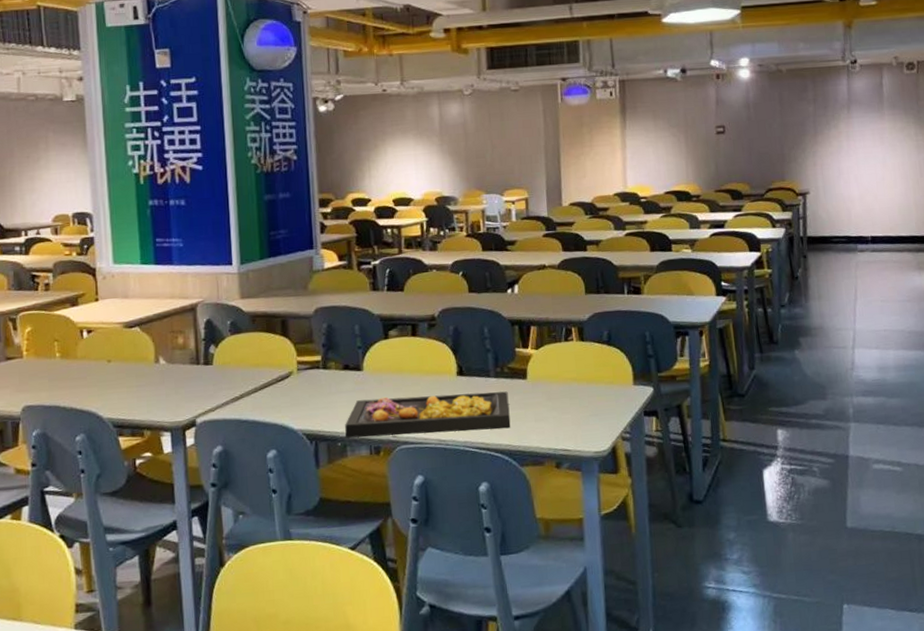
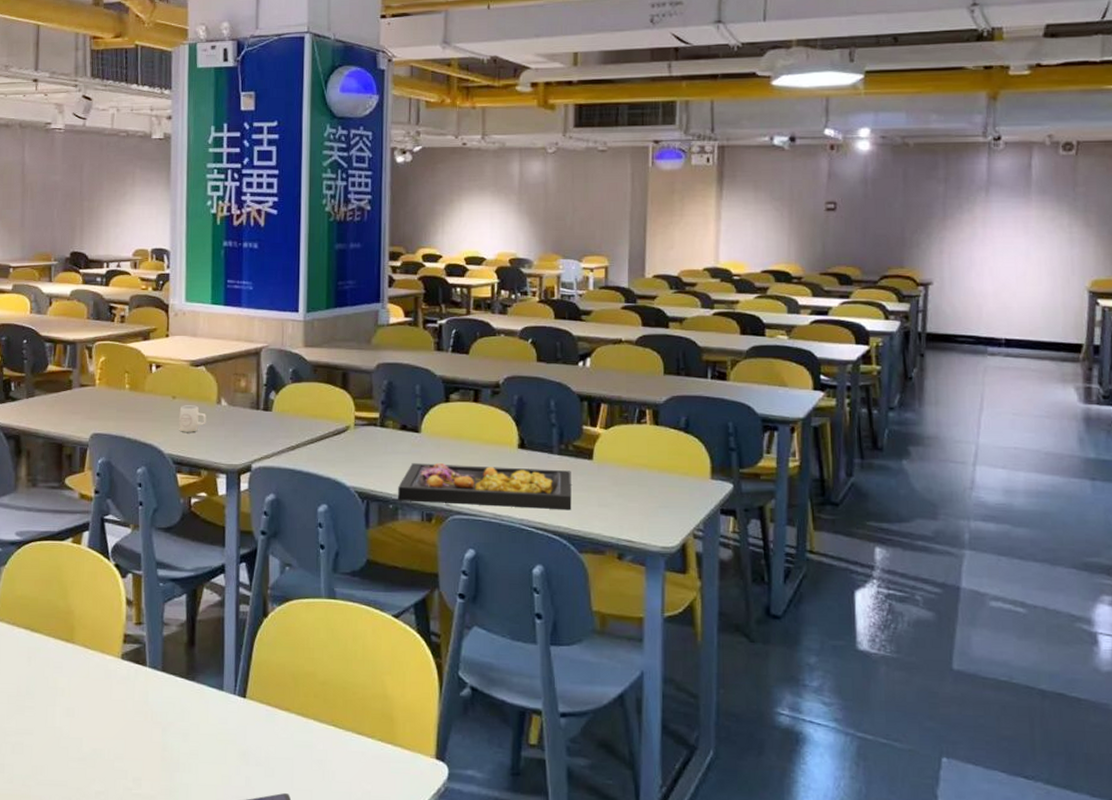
mug: none [116,366,145,395] -> present [179,405,206,432]

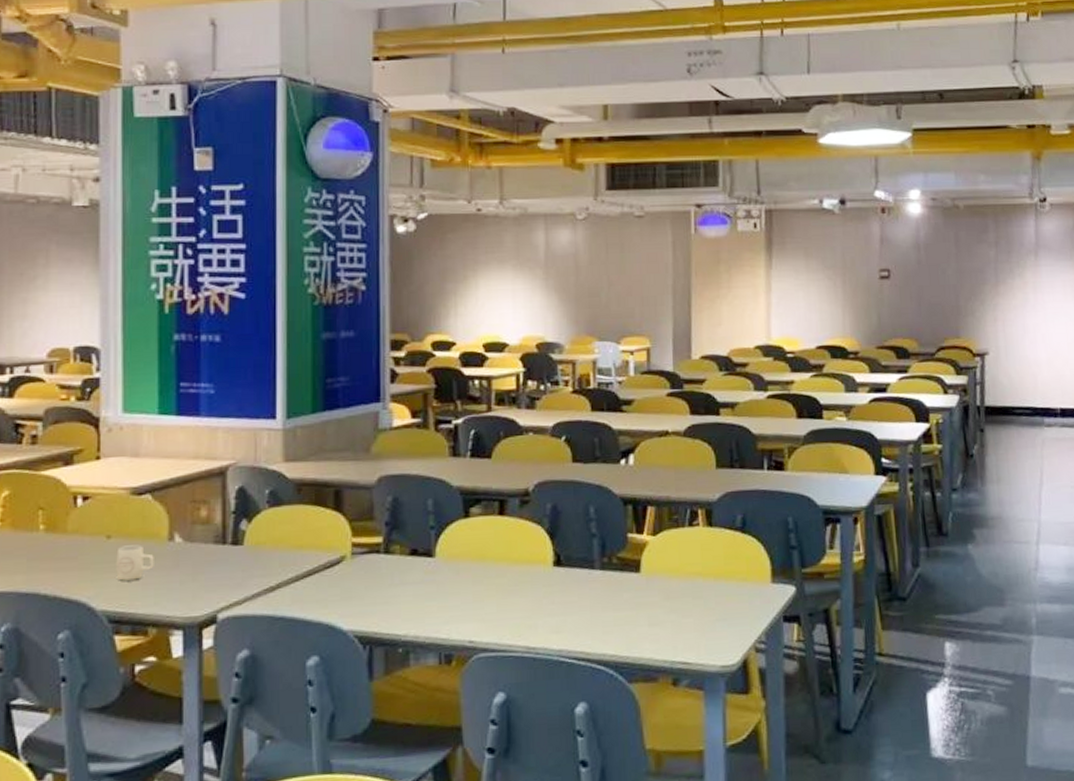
food tray: present [398,462,572,511] -> none [409,587,618,643]

